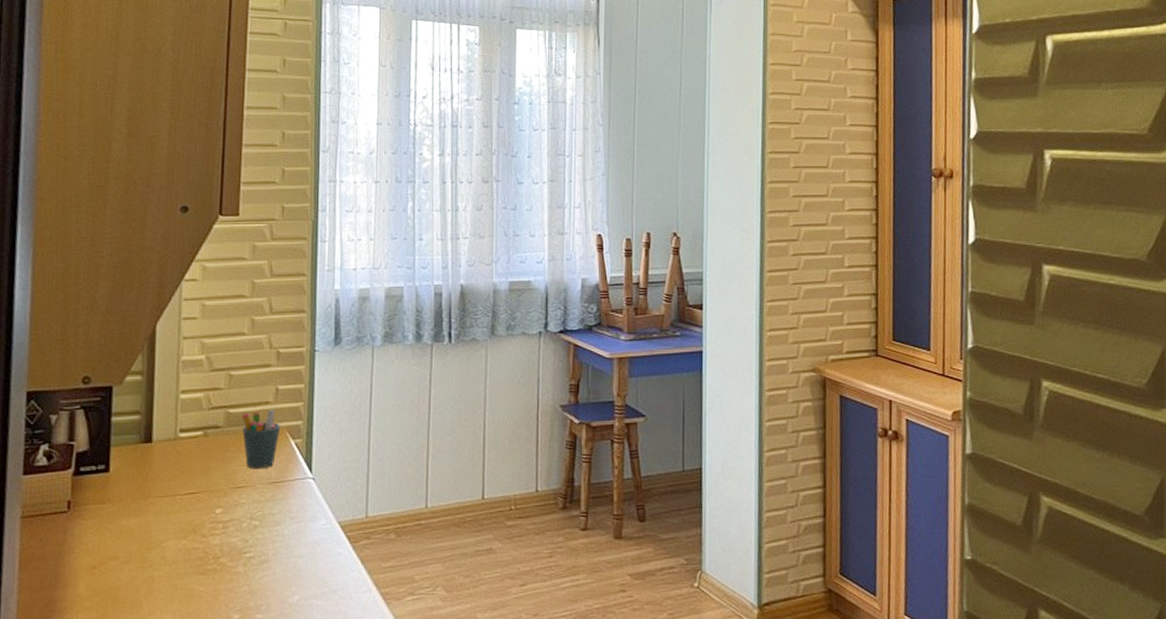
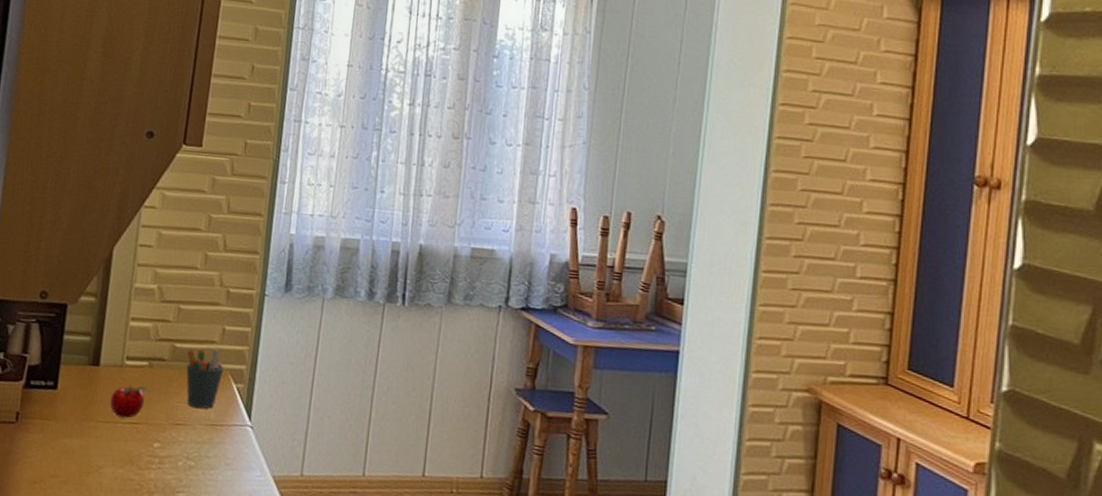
apple: none [166,455,206,490] -> present [110,385,149,419]

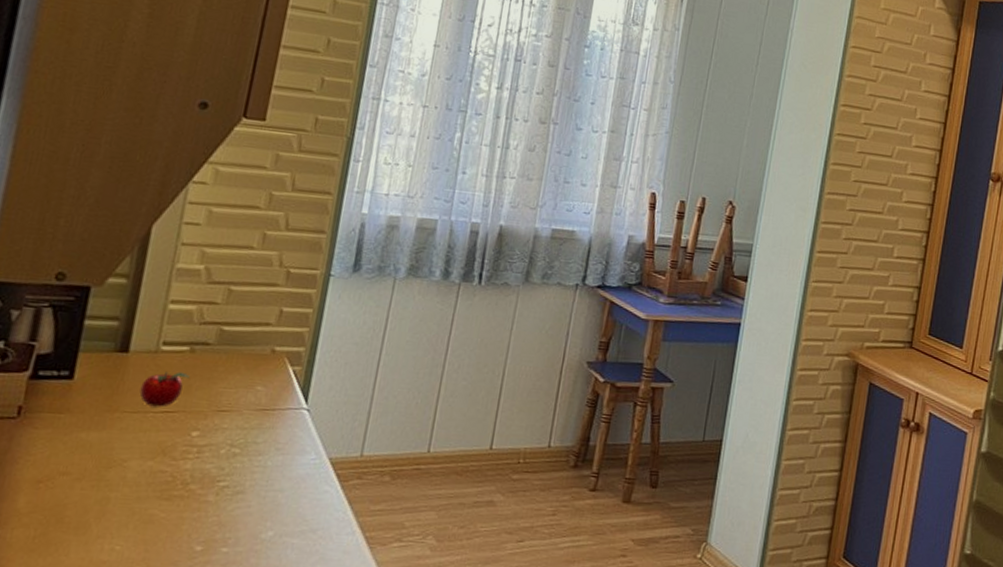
pen holder: present [186,349,225,409] -> none [234,332,280,393]

